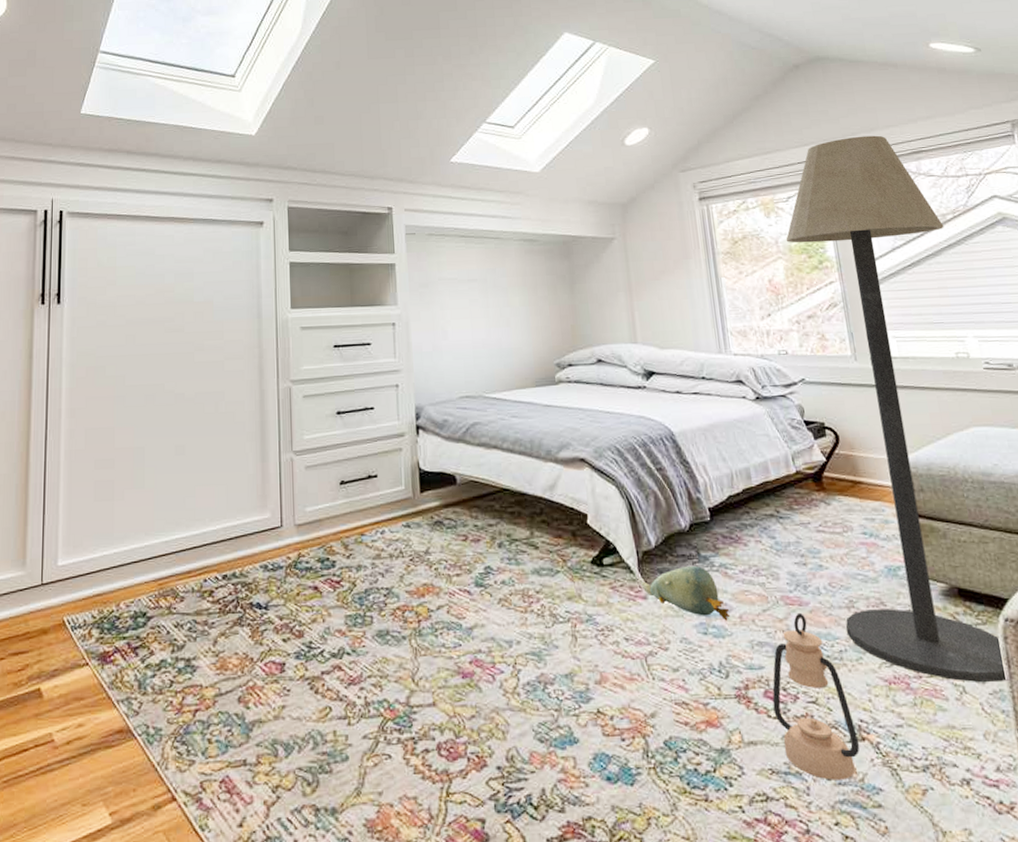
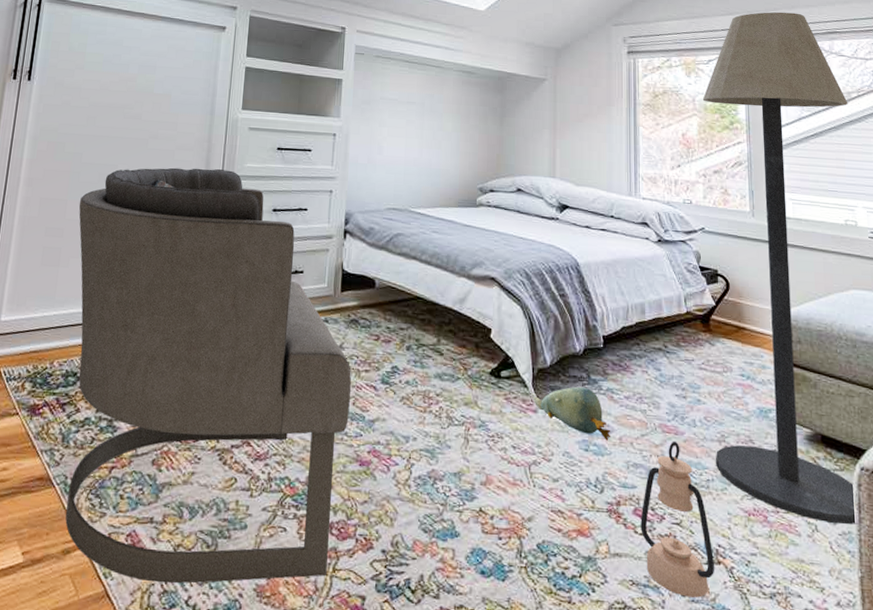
armchair: none [127,375,445,830] -> present [65,167,351,584]

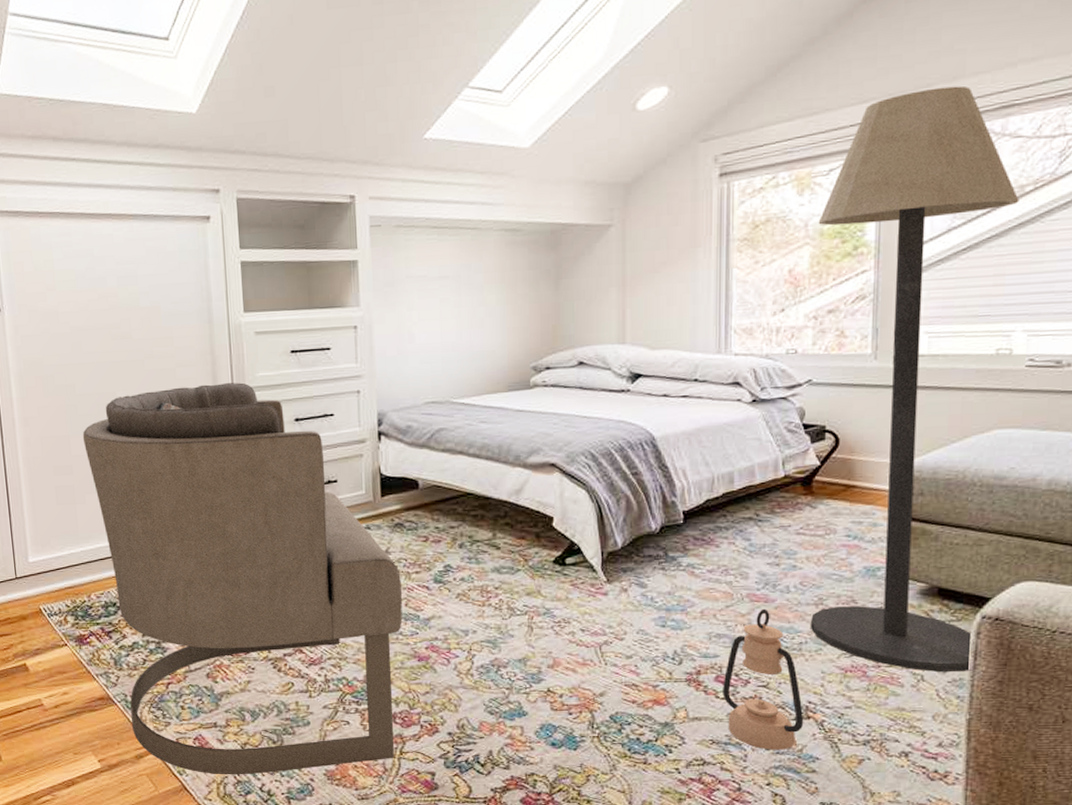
plush toy: present [530,386,611,441] -> none [599,565,692,615]

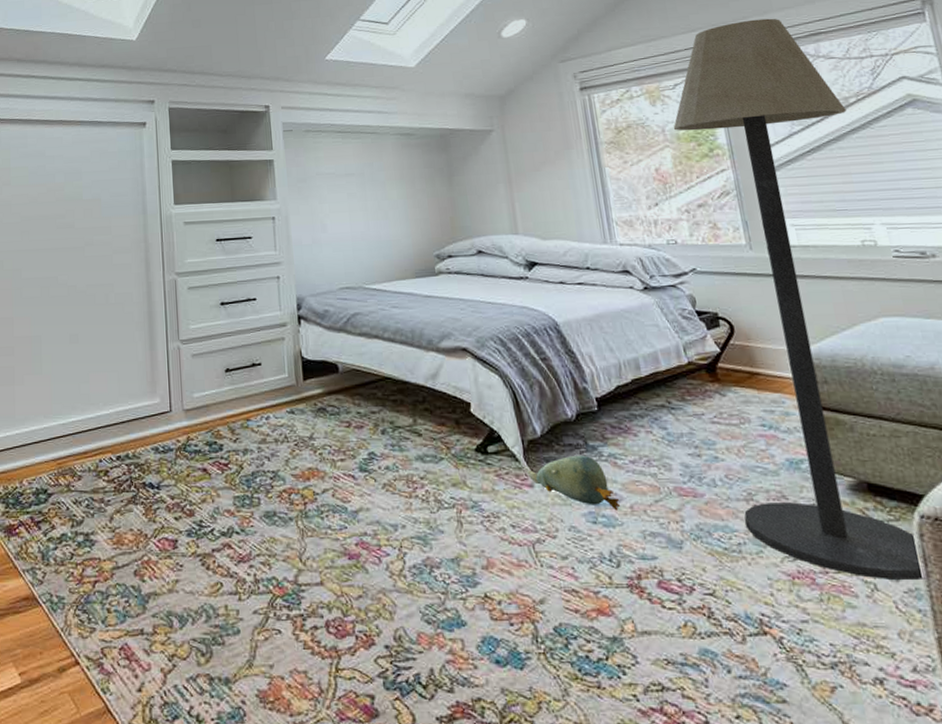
armchair: present [82,382,403,775] -> none [25,268,330,695]
plush toy: none [599,565,692,615] -> present [522,455,621,511]
lantern: present [723,608,804,750] -> none [666,504,762,673]

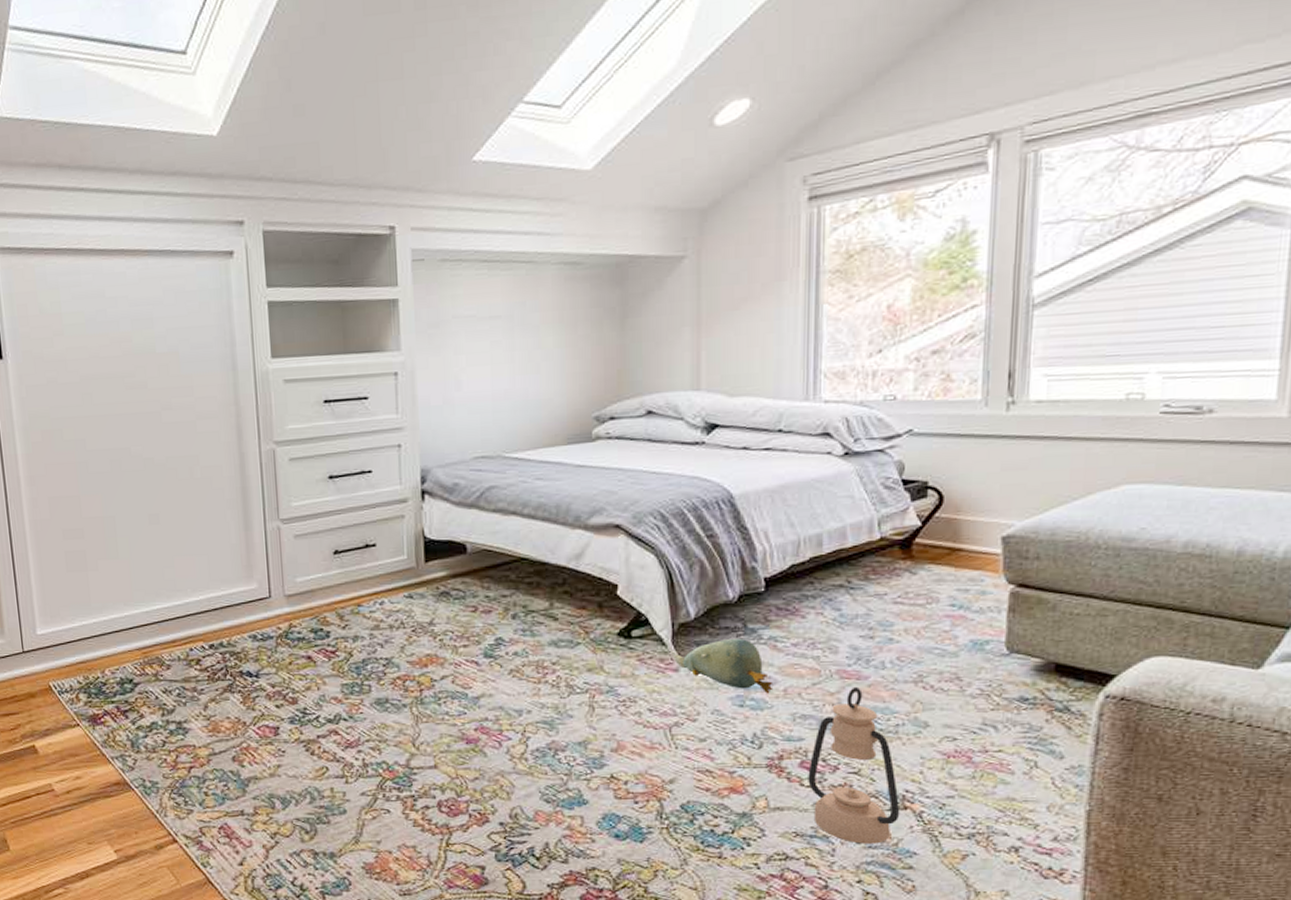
lantern: none [666,504,762,673] -> present [808,686,900,844]
floor lamp: present [673,18,925,581] -> none [909,92,1156,759]

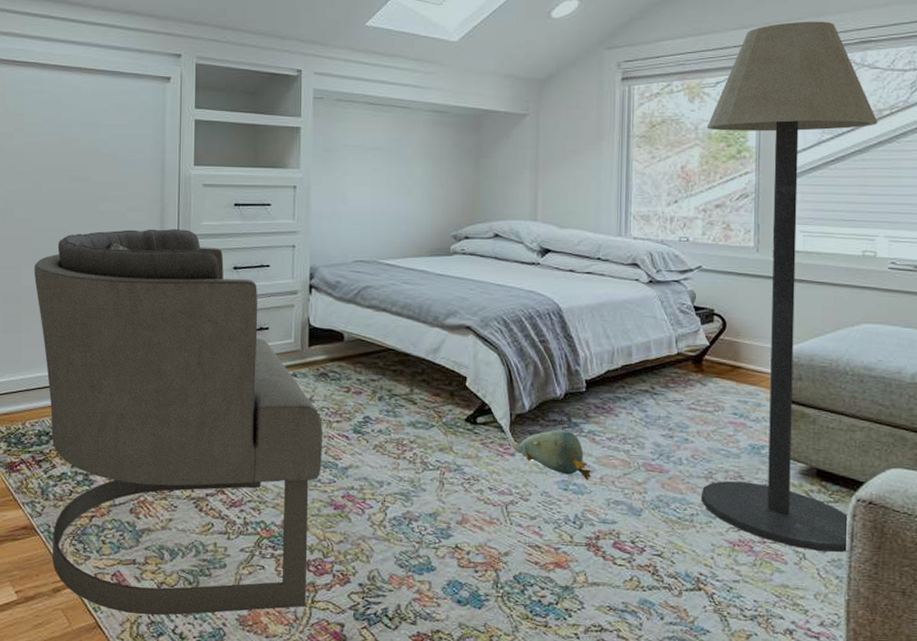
armchair: none [94,436,449,868] -> present [33,229,322,616]
lantern: present [808,686,900,844] -> none [620,478,696,621]
floor lamp: none [909,92,1156,759] -> present [702,21,878,553]

